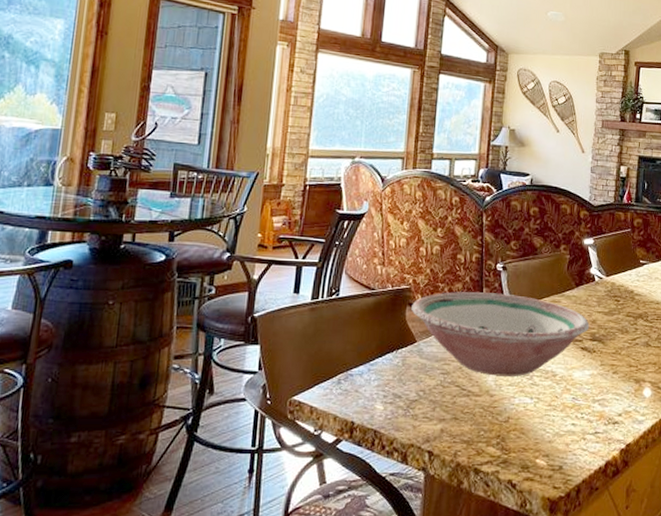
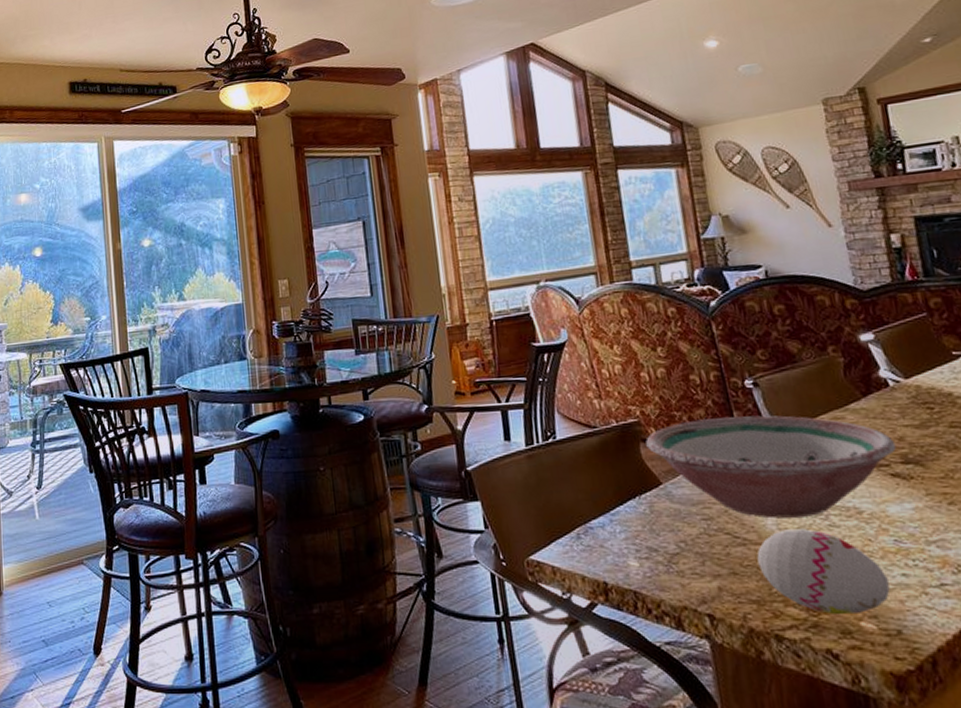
decorative egg: none [475,385,562,454] -> present [757,529,890,615]

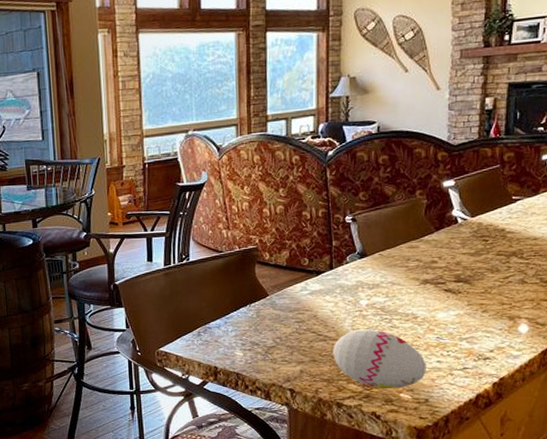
bowl: present [646,415,897,519] -> none [260,244,453,322]

